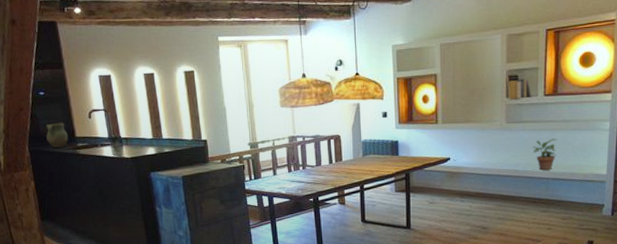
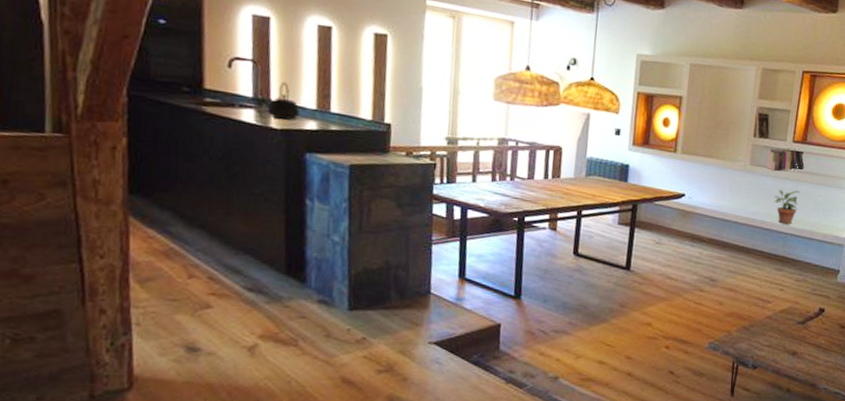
ceramic jug: present [46,123,68,149] -> none [158,64,192,100]
kettle: none [119,121,142,150] -> present [267,81,301,120]
books: present [508,79,532,99] -> none [756,118,781,142]
books: none [521,101,558,125] -> present [766,148,804,172]

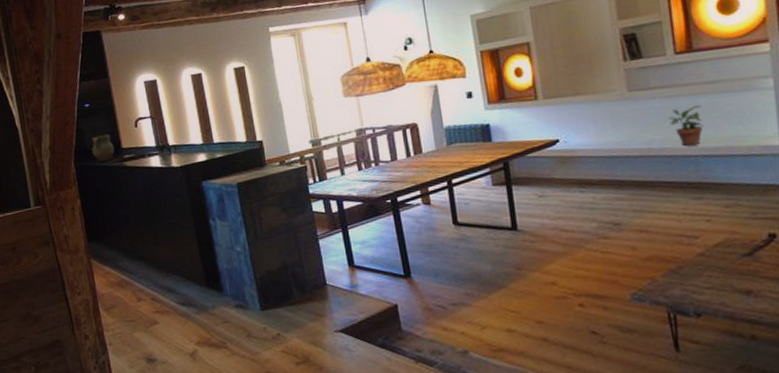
ceramic jug: none [158,64,192,100] -> present [92,134,114,163]
kettle: present [267,81,301,120] -> none [168,127,192,159]
books: present [766,148,804,172] -> none [645,59,698,92]

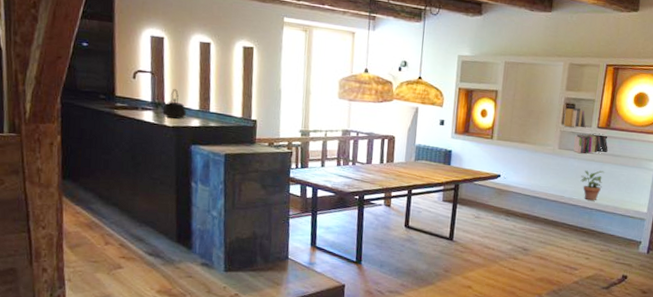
ceramic jug: present [92,134,114,163] -> none [82,77,107,105]
kettle: none [168,127,192,159] -> present [162,88,187,119]
books: none [624,37,658,63] -> present [563,108,586,128]
books: none [645,59,698,92] -> present [573,133,608,154]

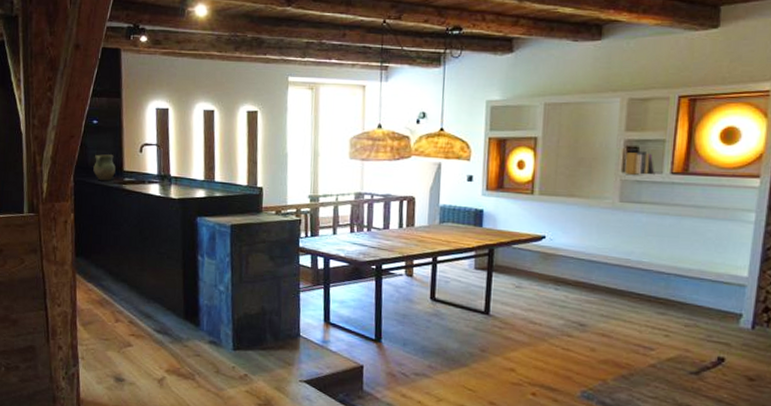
ceramic jug: none [82,77,107,105] -> present [93,154,116,181]
kettle: present [162,88,187,119] -> none [168,159,192,190]
books: present [573,133,608,154] -> none [639,180,687,207]
potted plant: present [580,170,605,201] -> none [651,226,685,264]

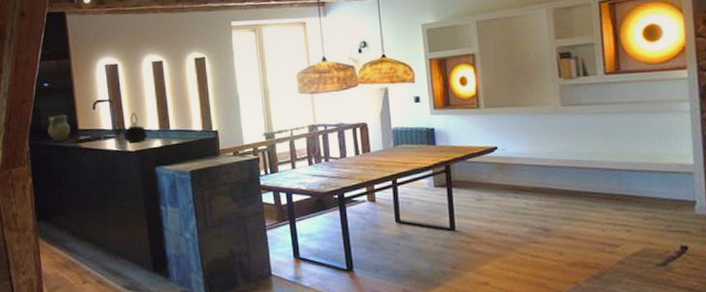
kettle: none [168,159,192,190] -> present [124,112,148,143]

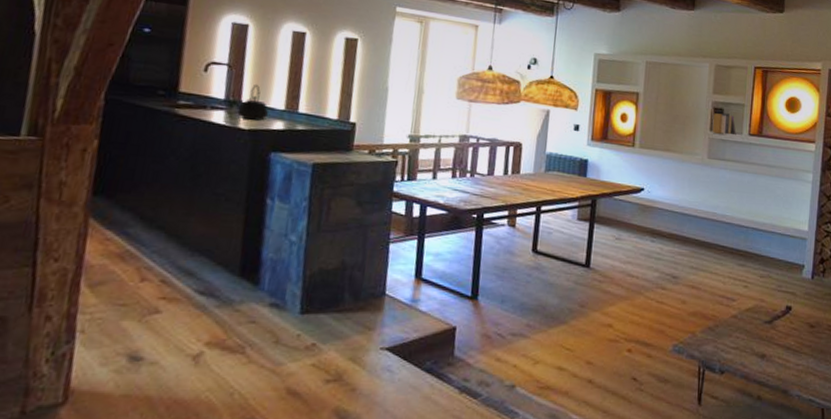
ceramic jug: present [48,115,70,142] -> none [135,69,168,103]

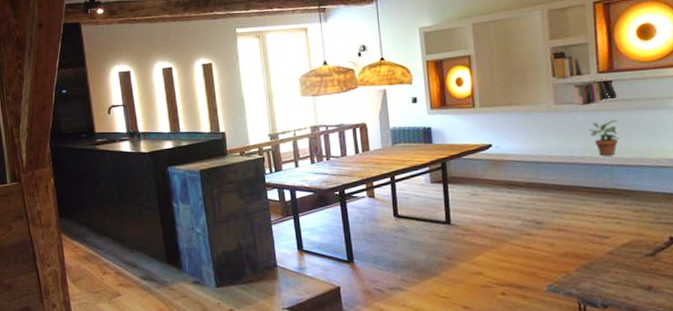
kettle: present [237,83,269,121] -> none [137,116,160,145]
books: none [724,141,761,165] -> present [571,78,617,106]
potted plant: none [733,182,760,218] -> present [589,120,619,156]

